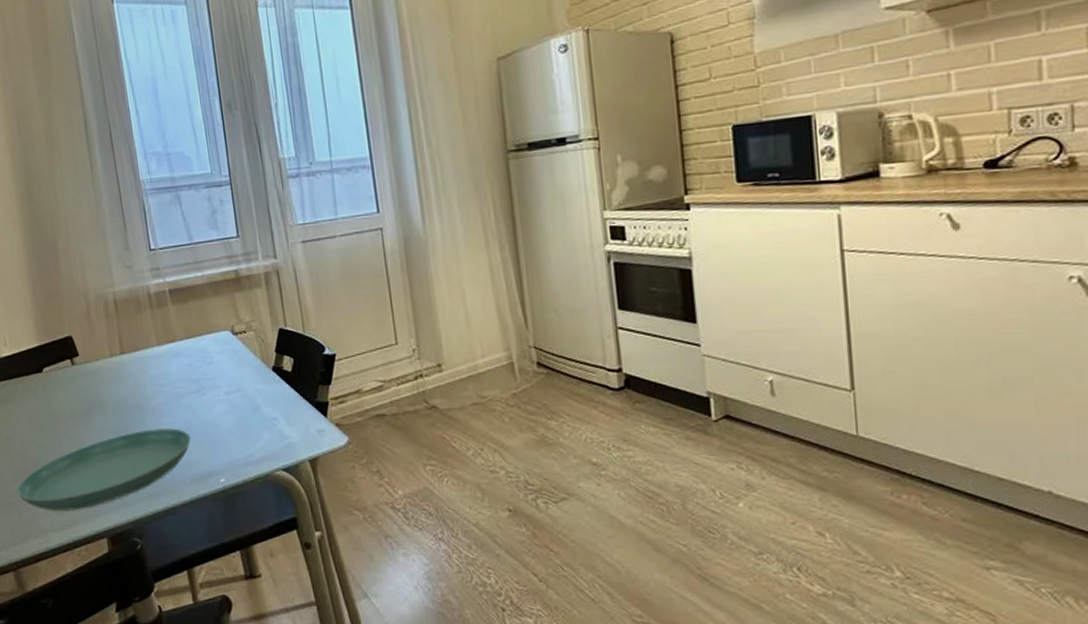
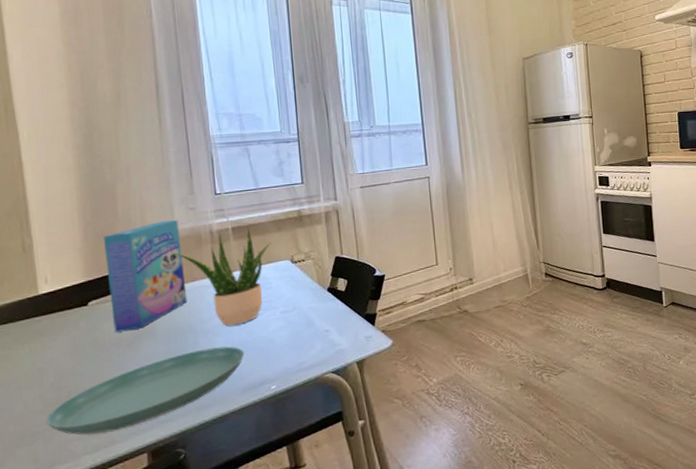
cereal box: none [50,279,132,403] -> present [104,219,188,332]
potted plant: none [116,288,210,405] -> present [174,226,271,326]

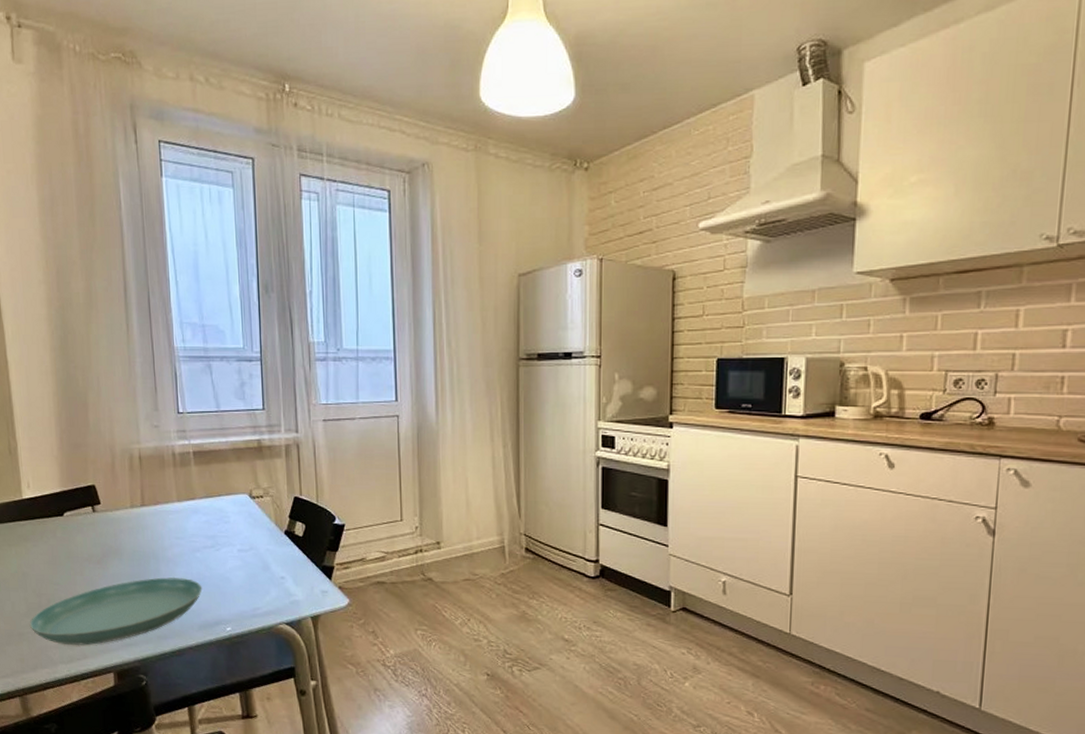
cereal box: present [104,219,188,332] -> none [77,436,151,548]
potted plant: present [174,226,271,326] -> none [139,452,231,558]

